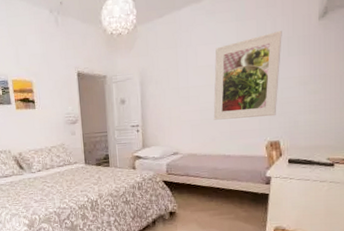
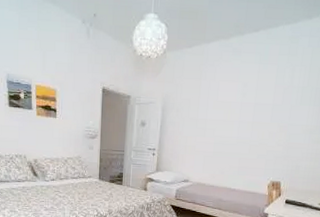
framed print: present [213,31,282,120] -> none [225,80,298,159]

